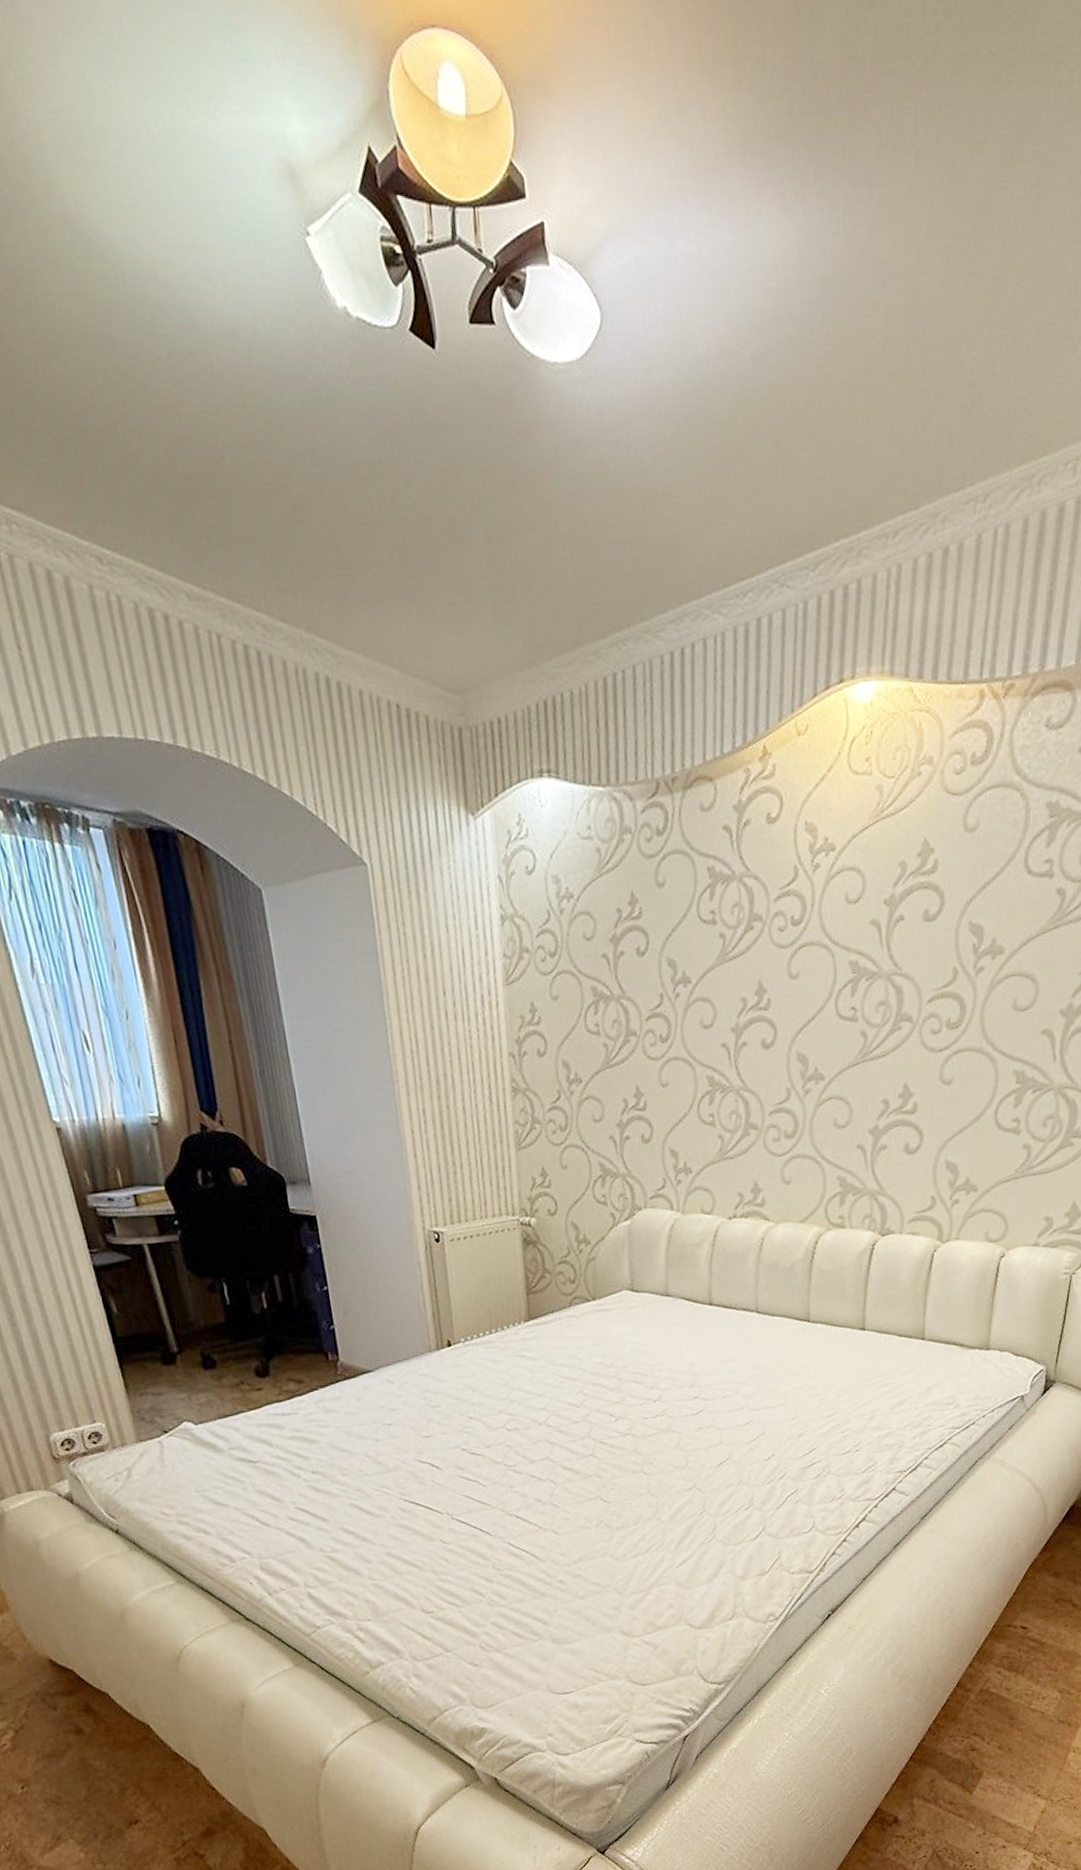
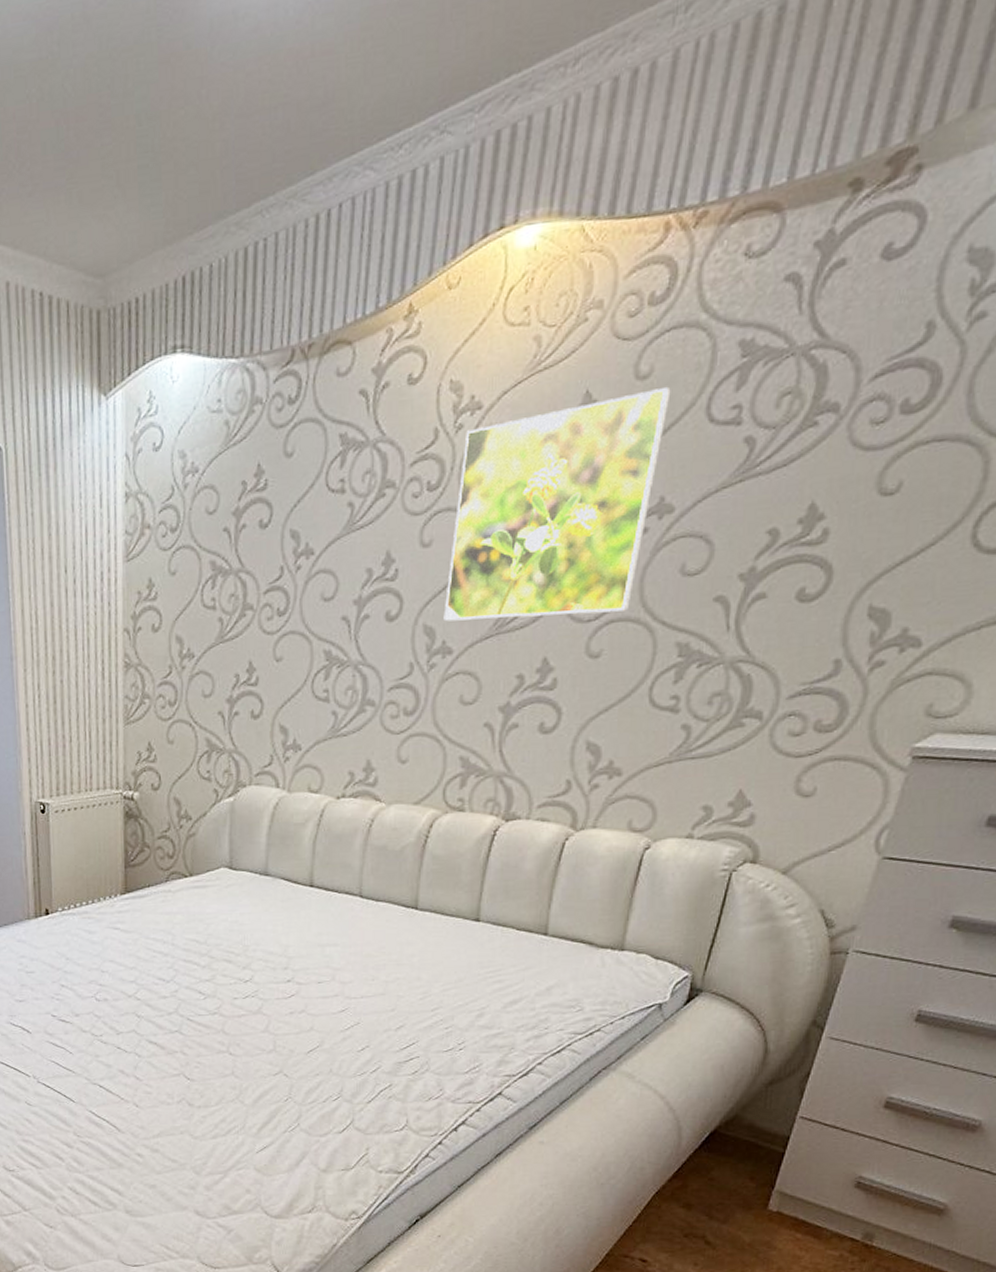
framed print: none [814,840,995,1049] -> present [443,388,671,622]

